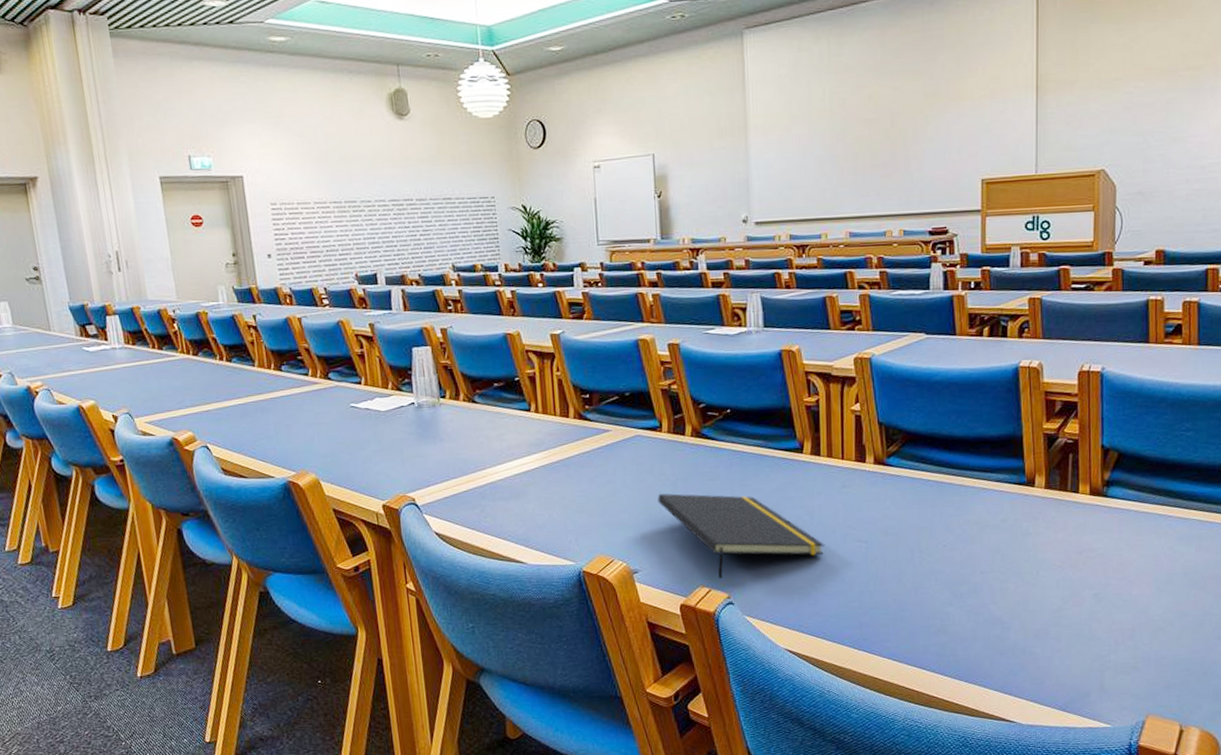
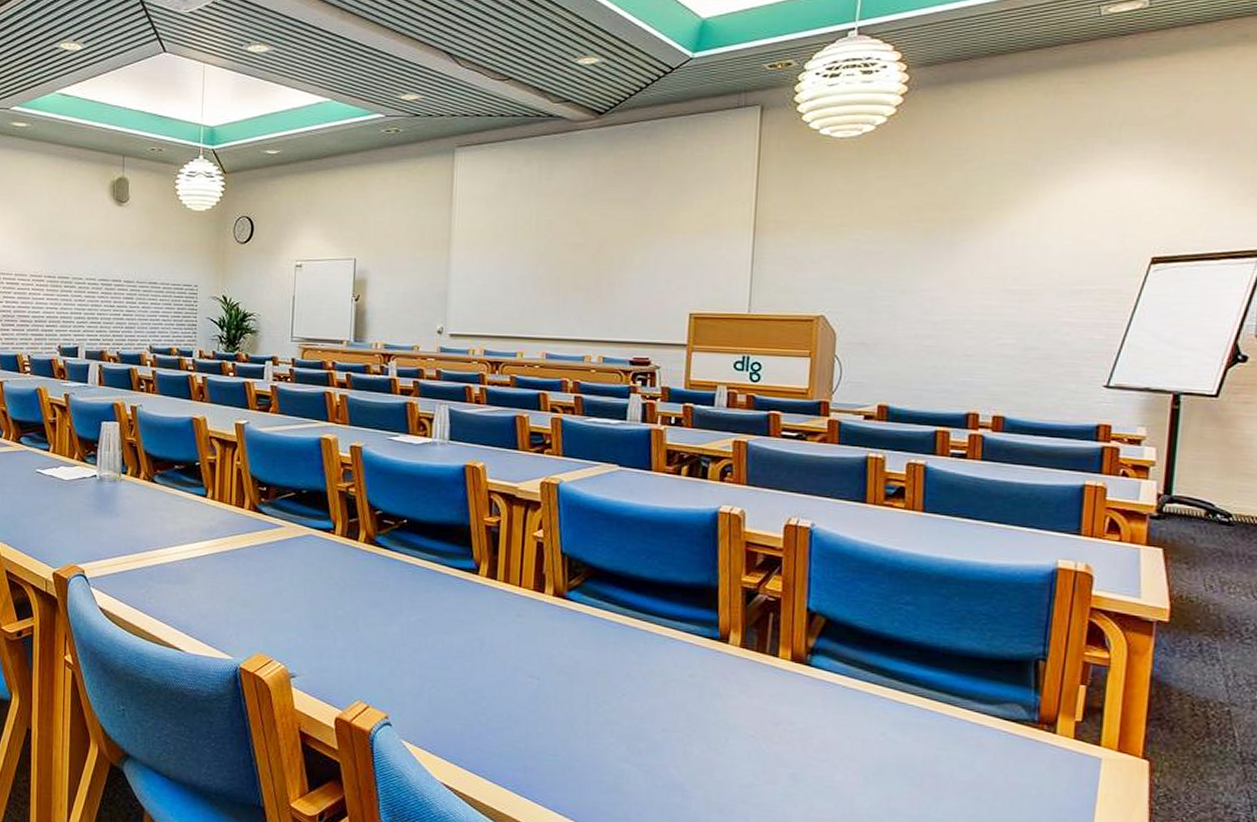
notepad: present [657,493,825,579] -> none [323,598,494,696]

